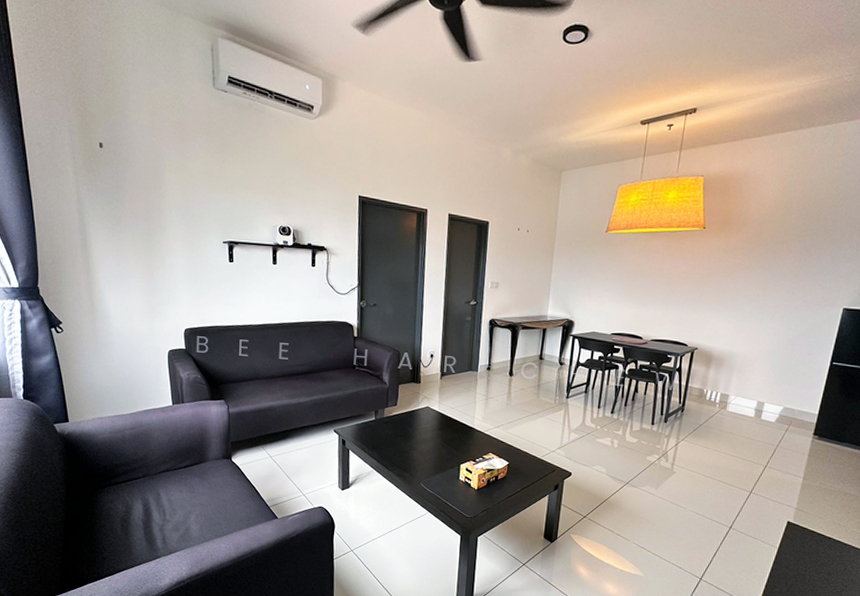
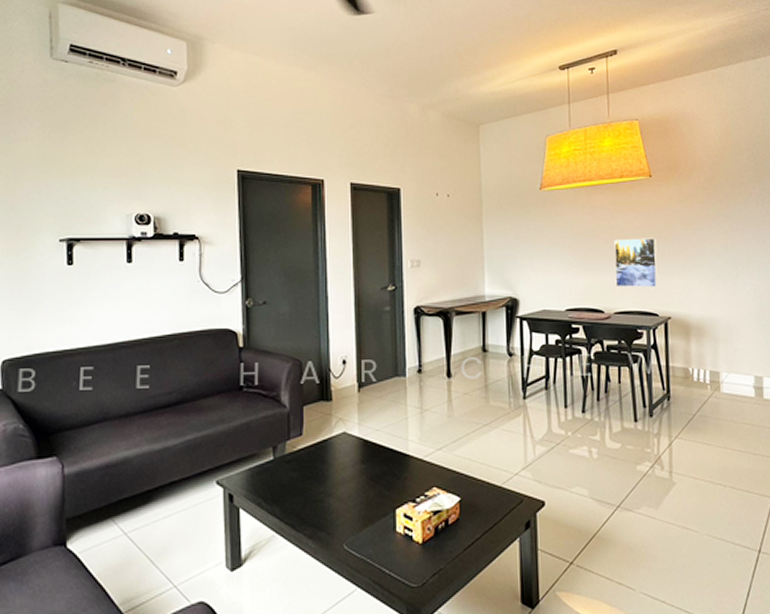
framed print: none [656,280,698,323] -> present [614,238,658,287]

